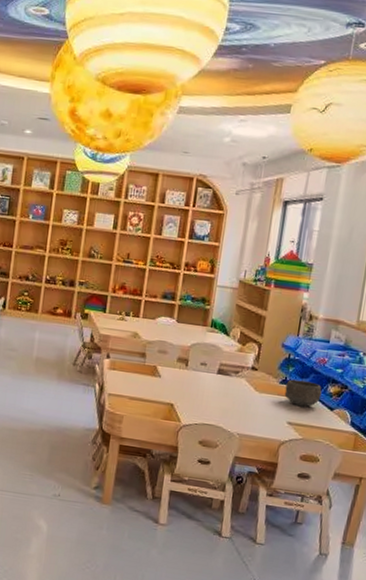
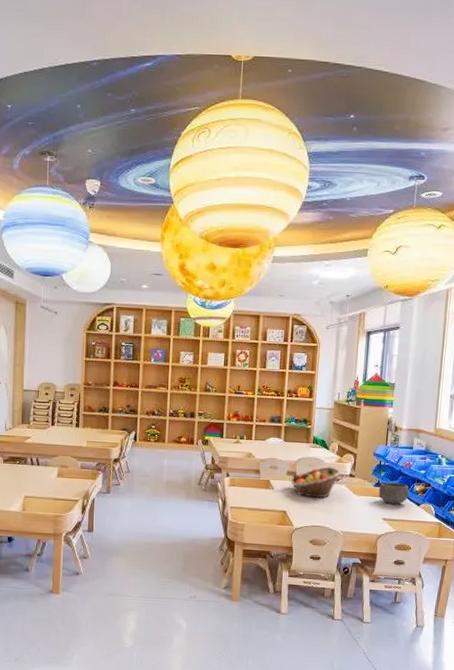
fruit basket: none [181,355,243,392] -> present [290,467,342,498]

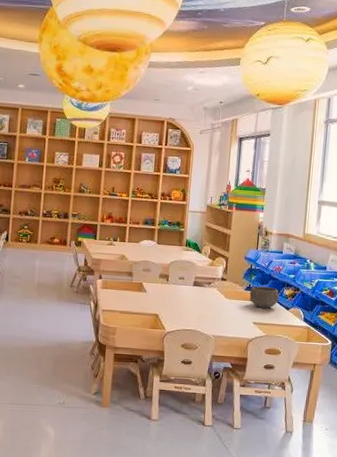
fruit basket: present [290,467,342,498] -> none [163,270,214,302]

